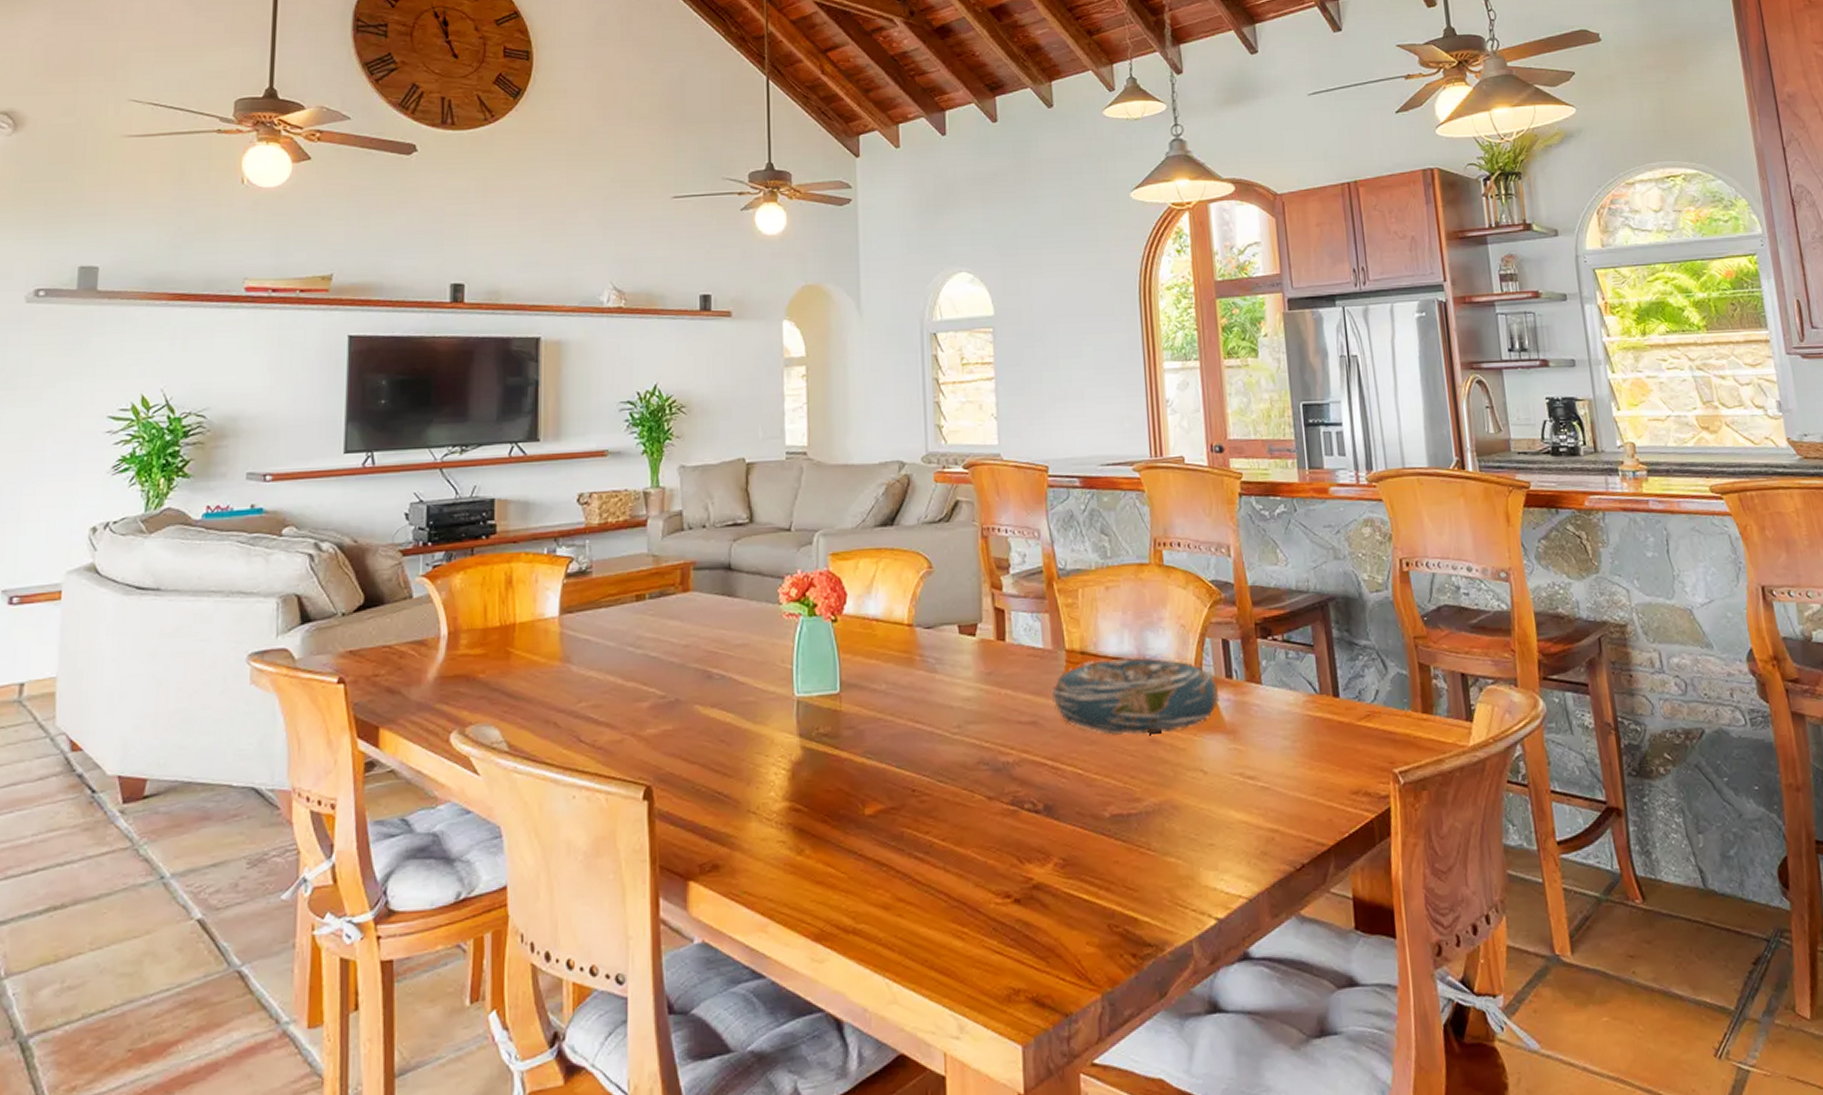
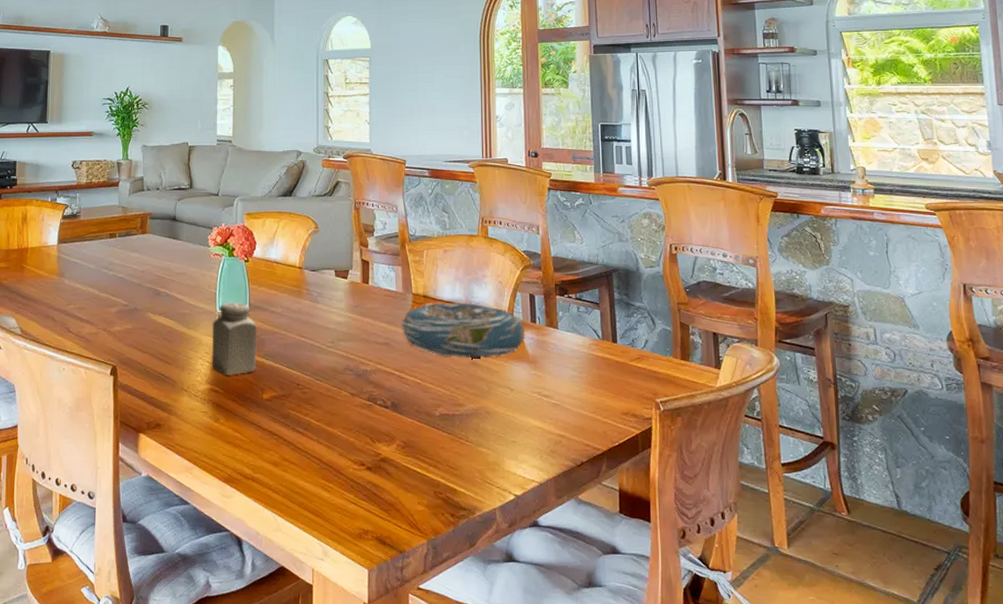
salt shaker: none [788,680,854,786] -> present [212,302,257,375]

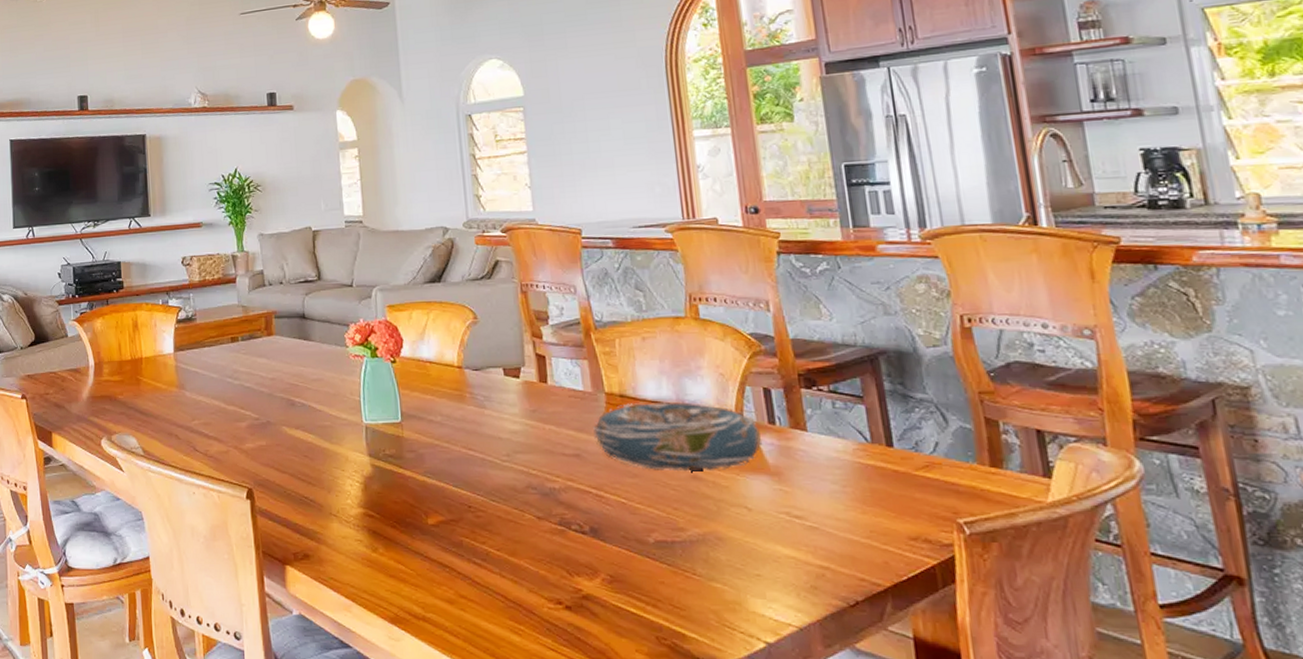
salt shaker: present [212,302,257,375] -> none [359,410,416,497]

